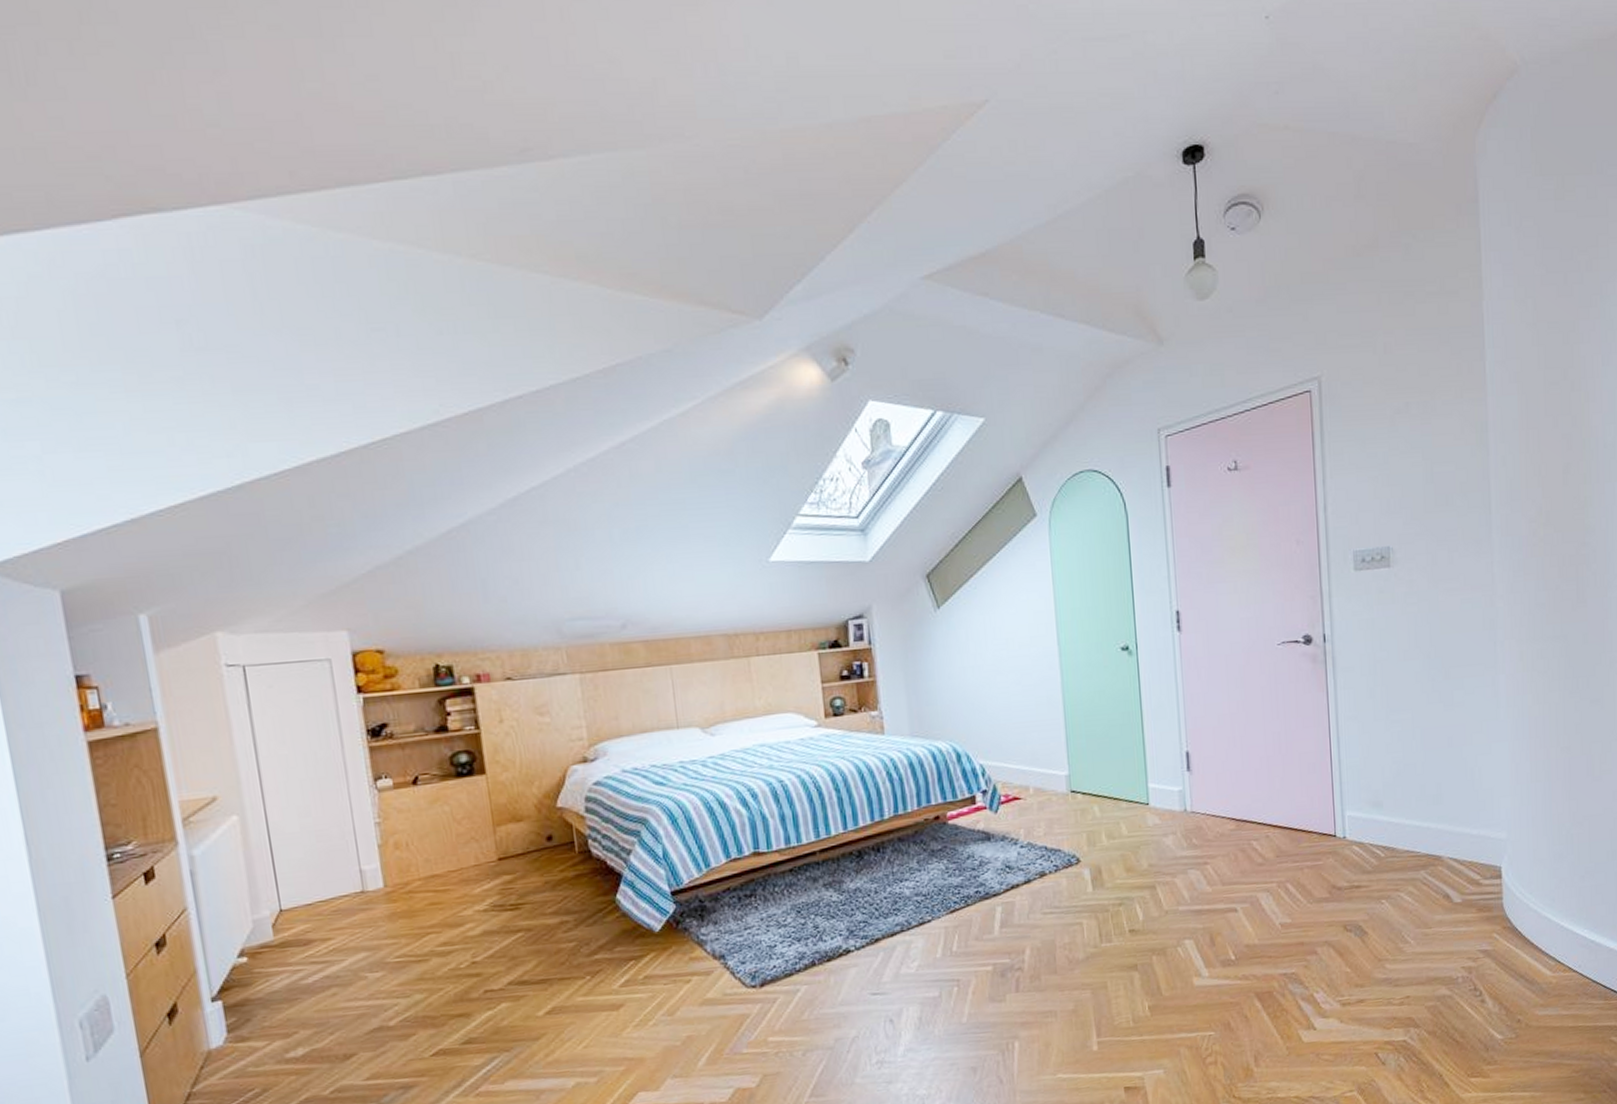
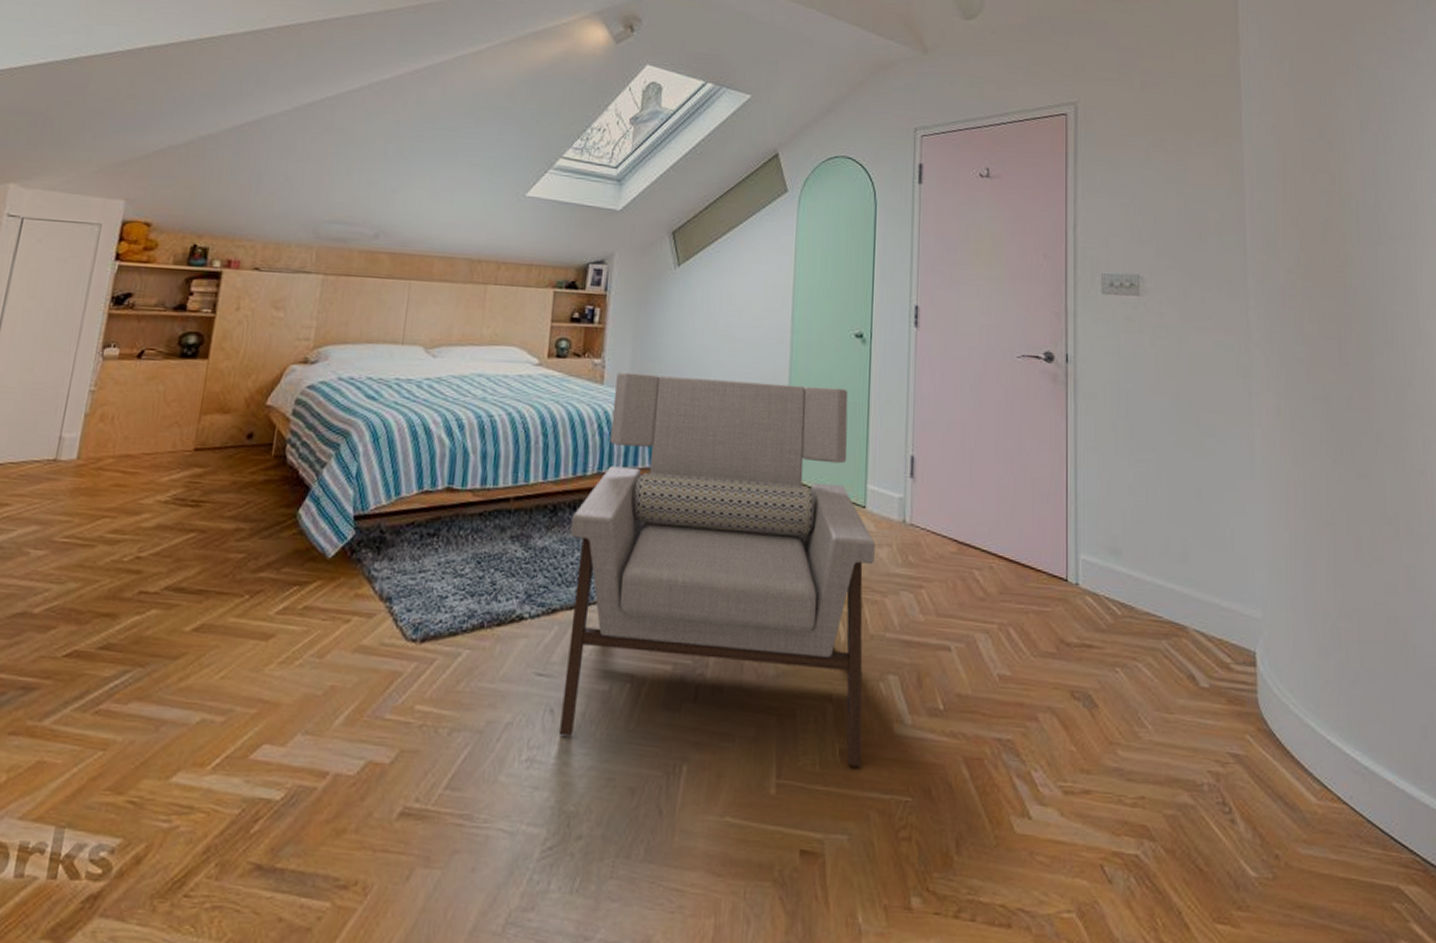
armchair: none [878,700,1169,1039] -> present [558,372,875,767]

